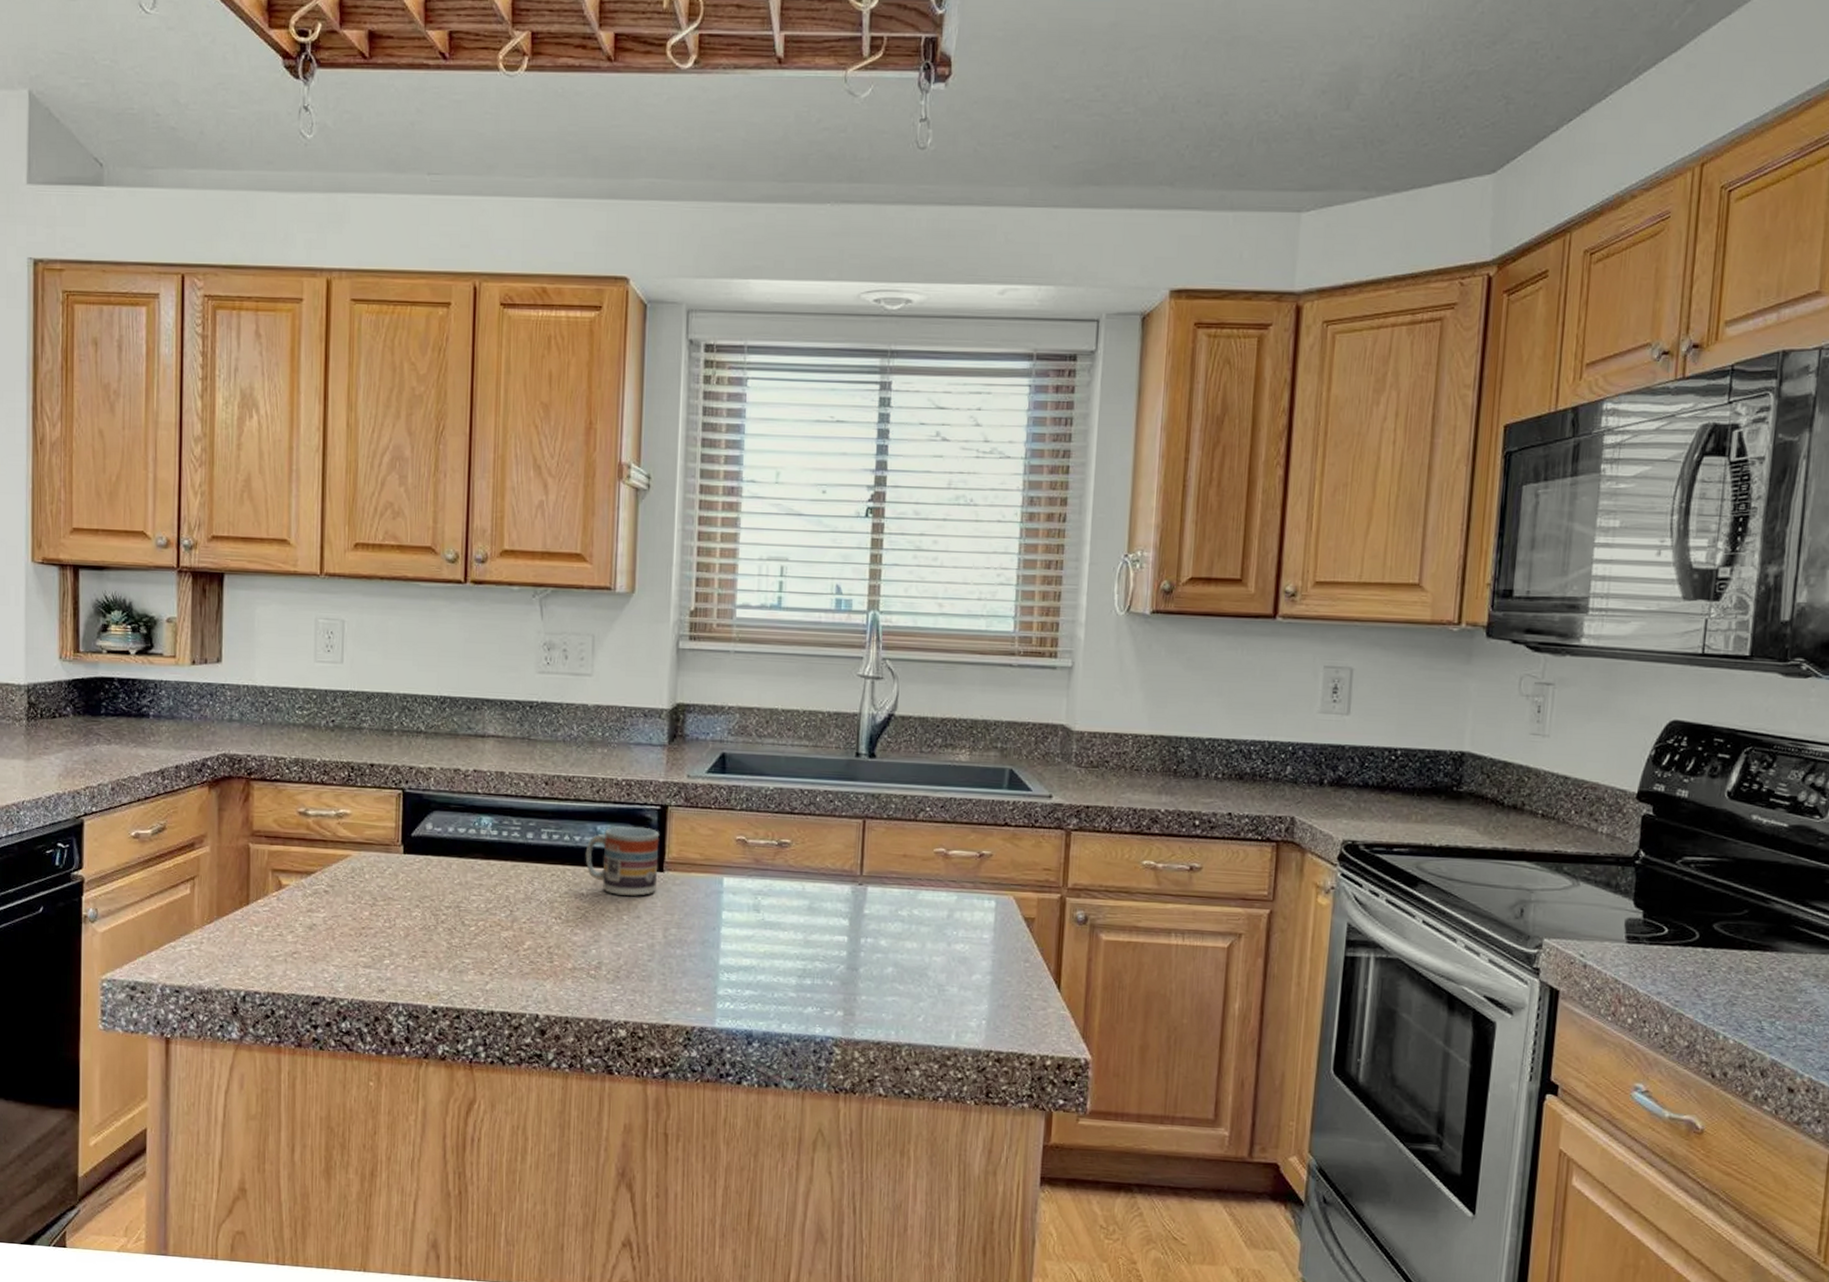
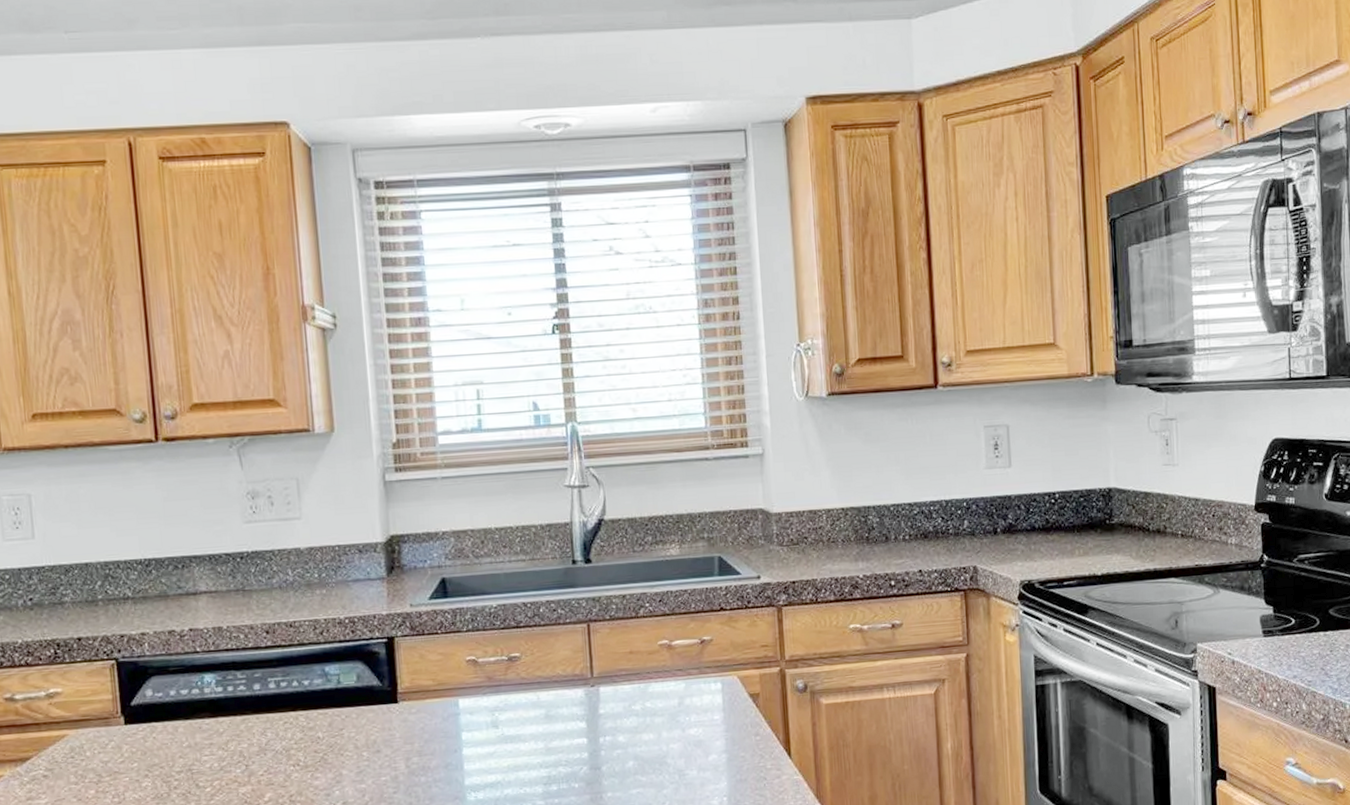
cup: present [585,826,660,896] -> none [316,661,393,733]

